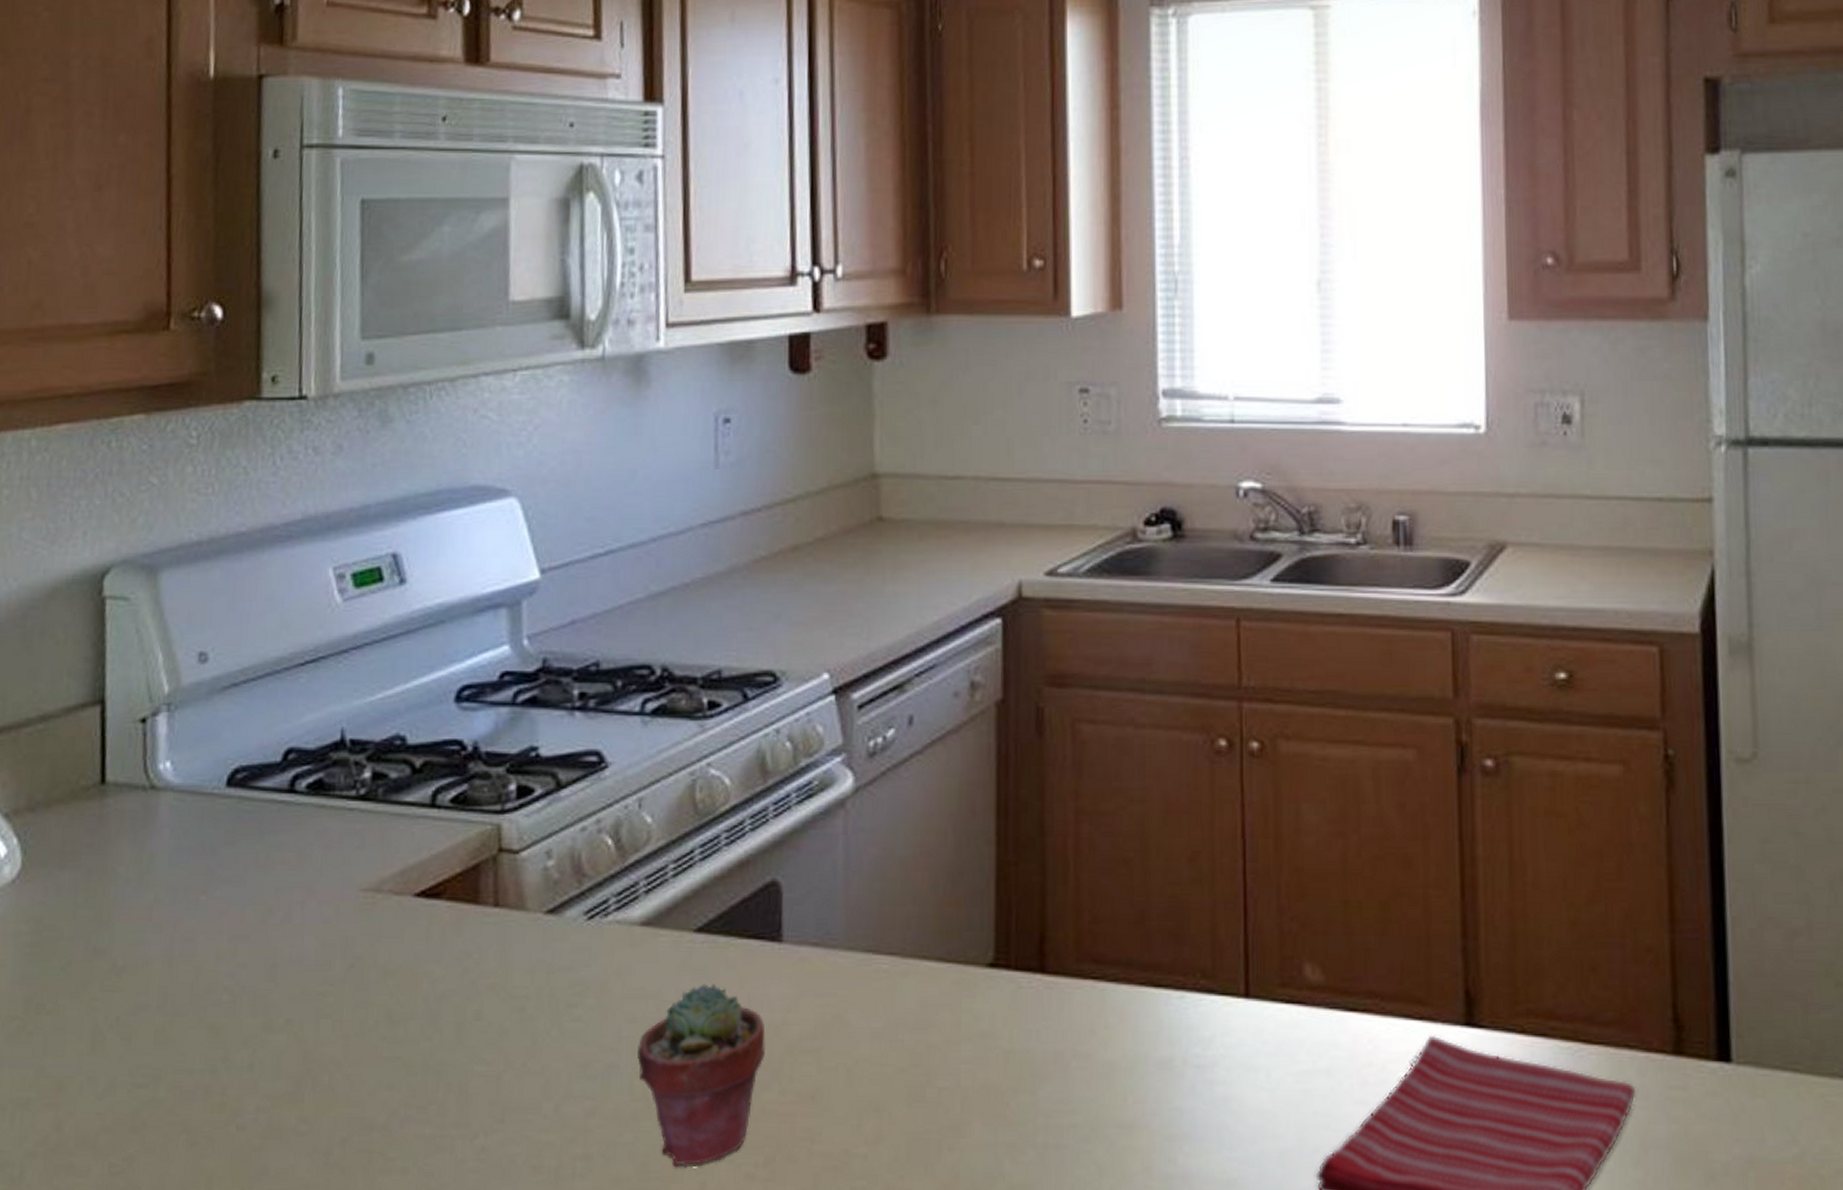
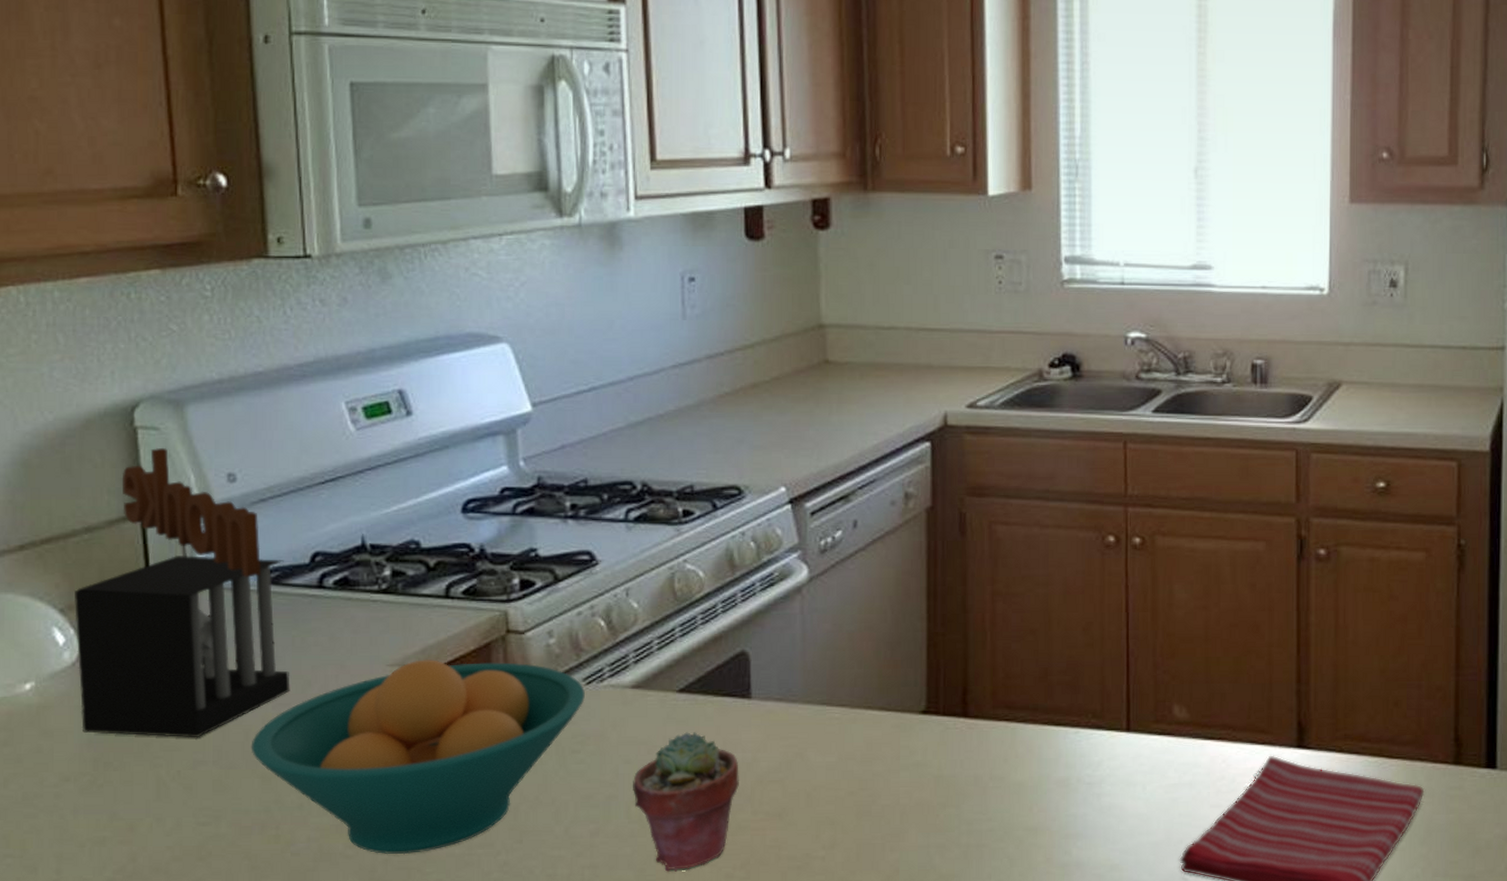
knife block: none [15,620,253,976] -> present [75,447,290,738]
fruit bowl: none [200,884,586,1133] -> present [251,659,585,855]

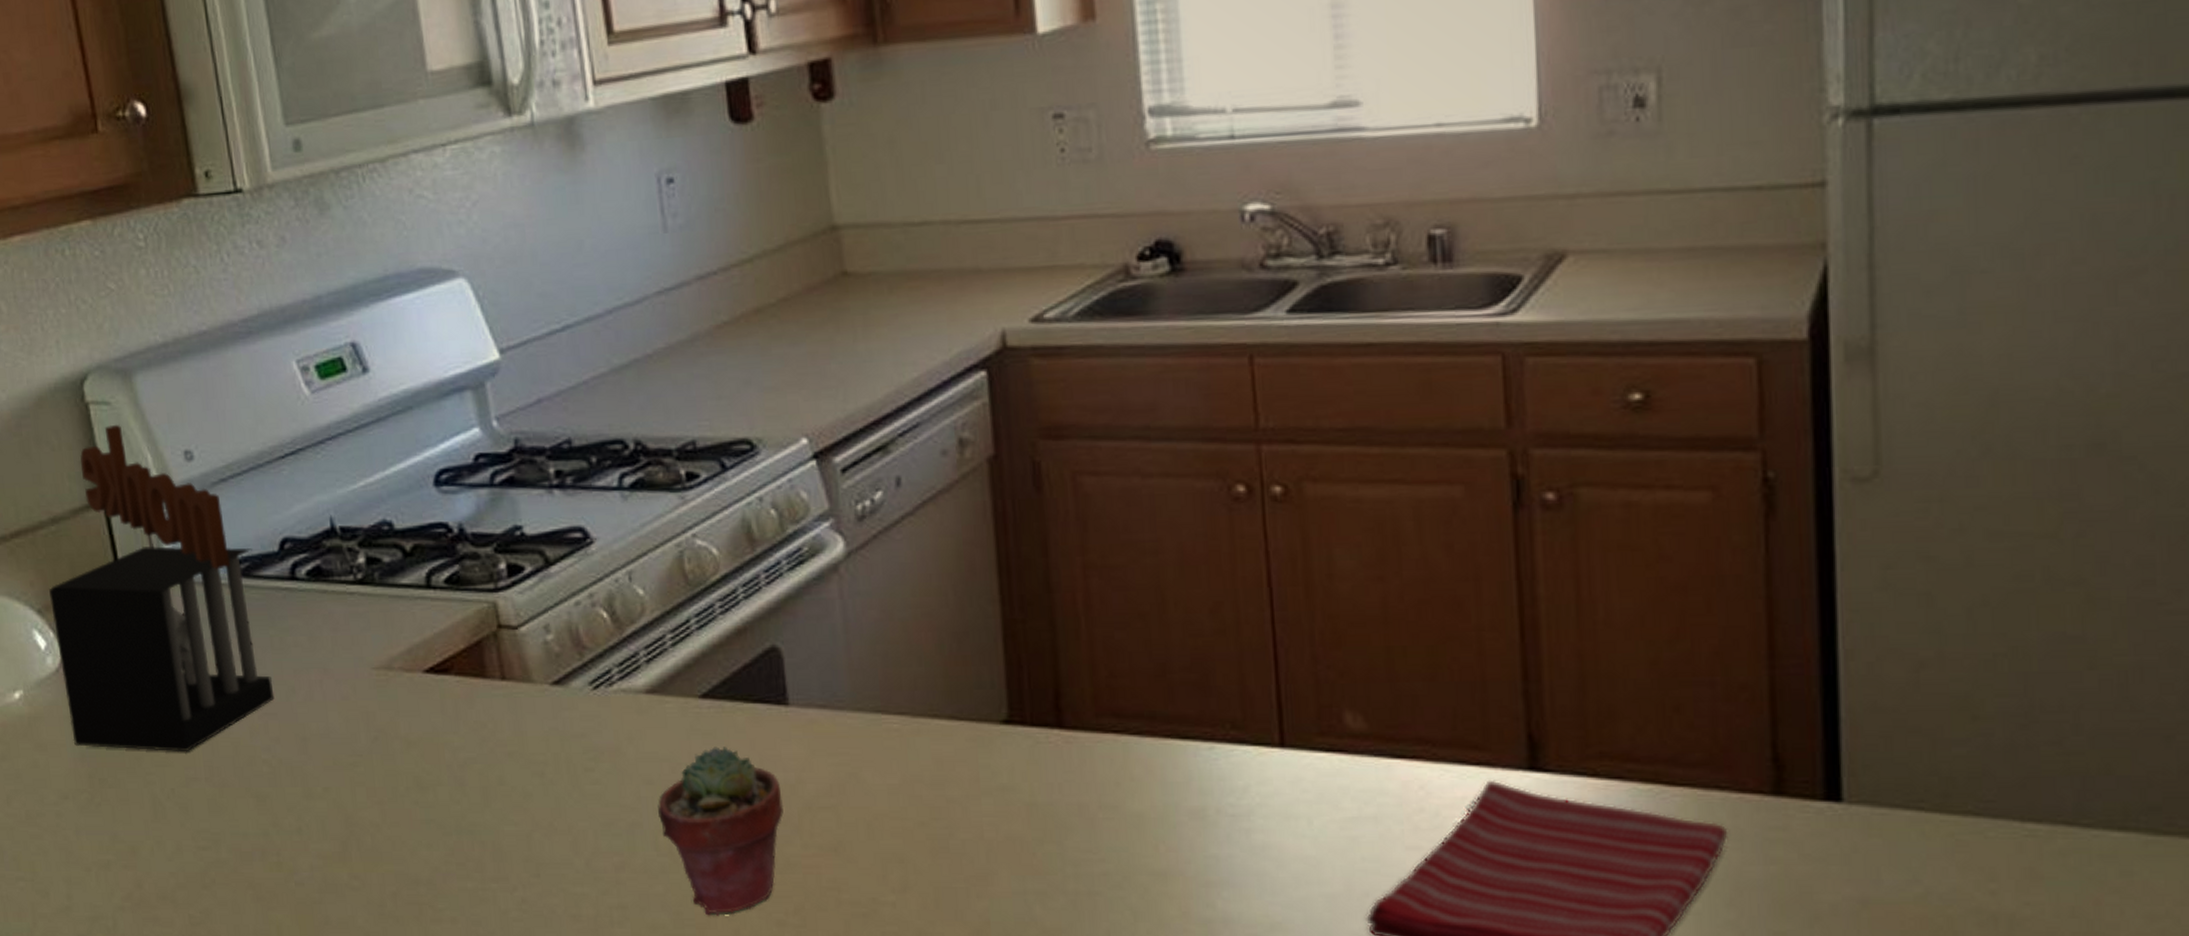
fruit bowl: present [251,659,585,855] -> none [241,661,594,888]

